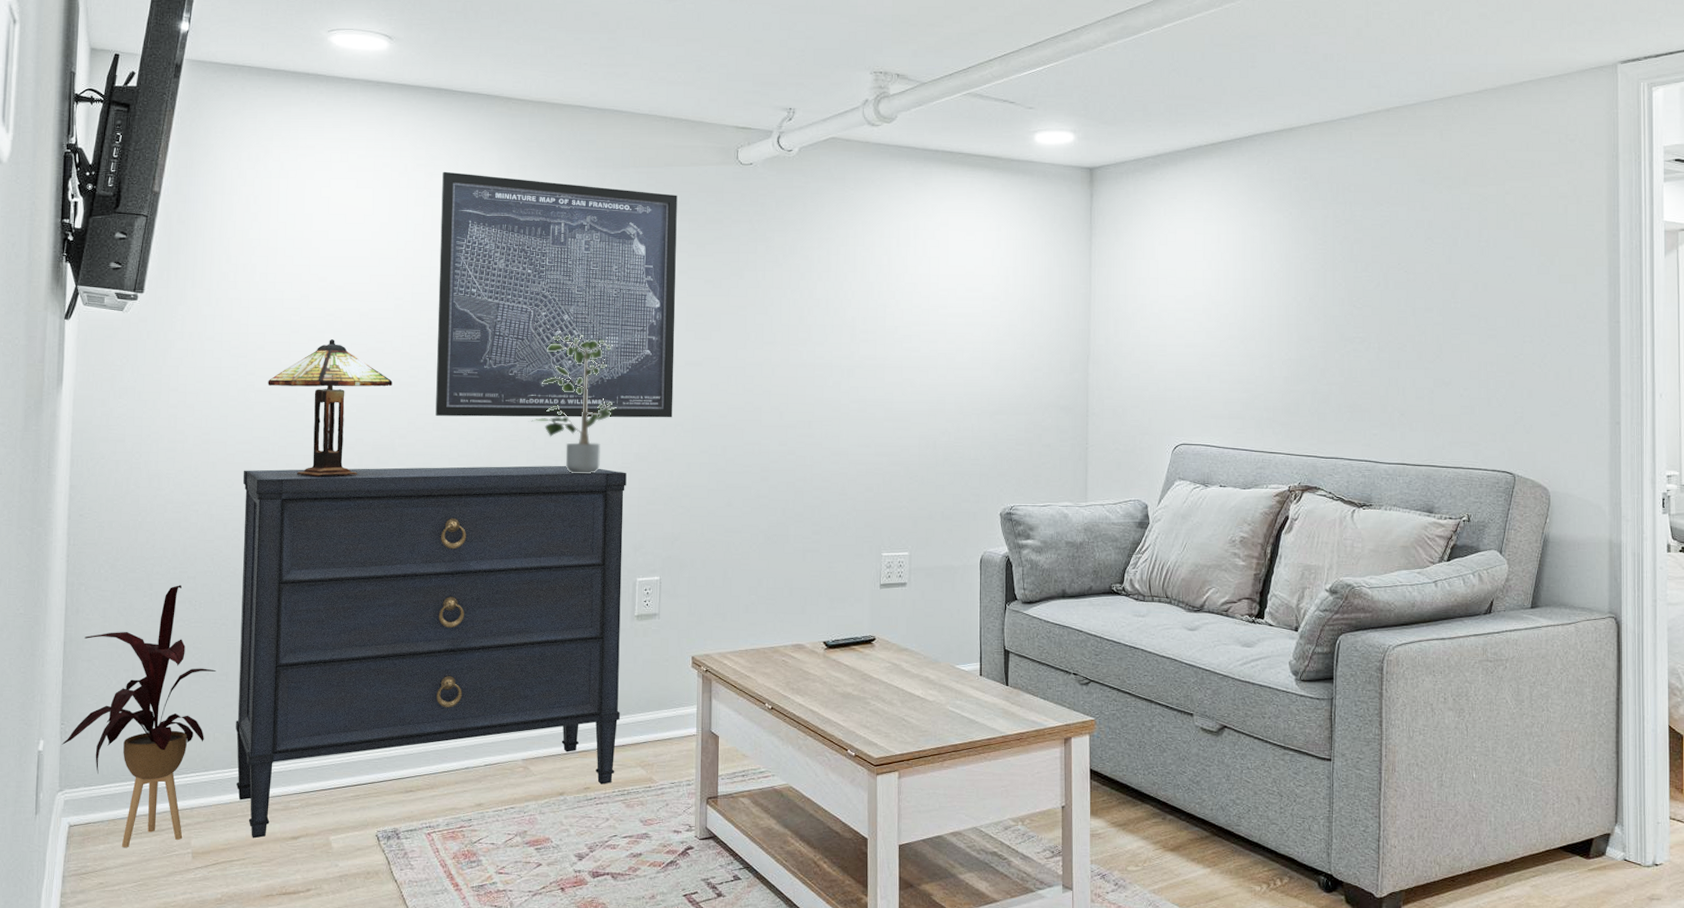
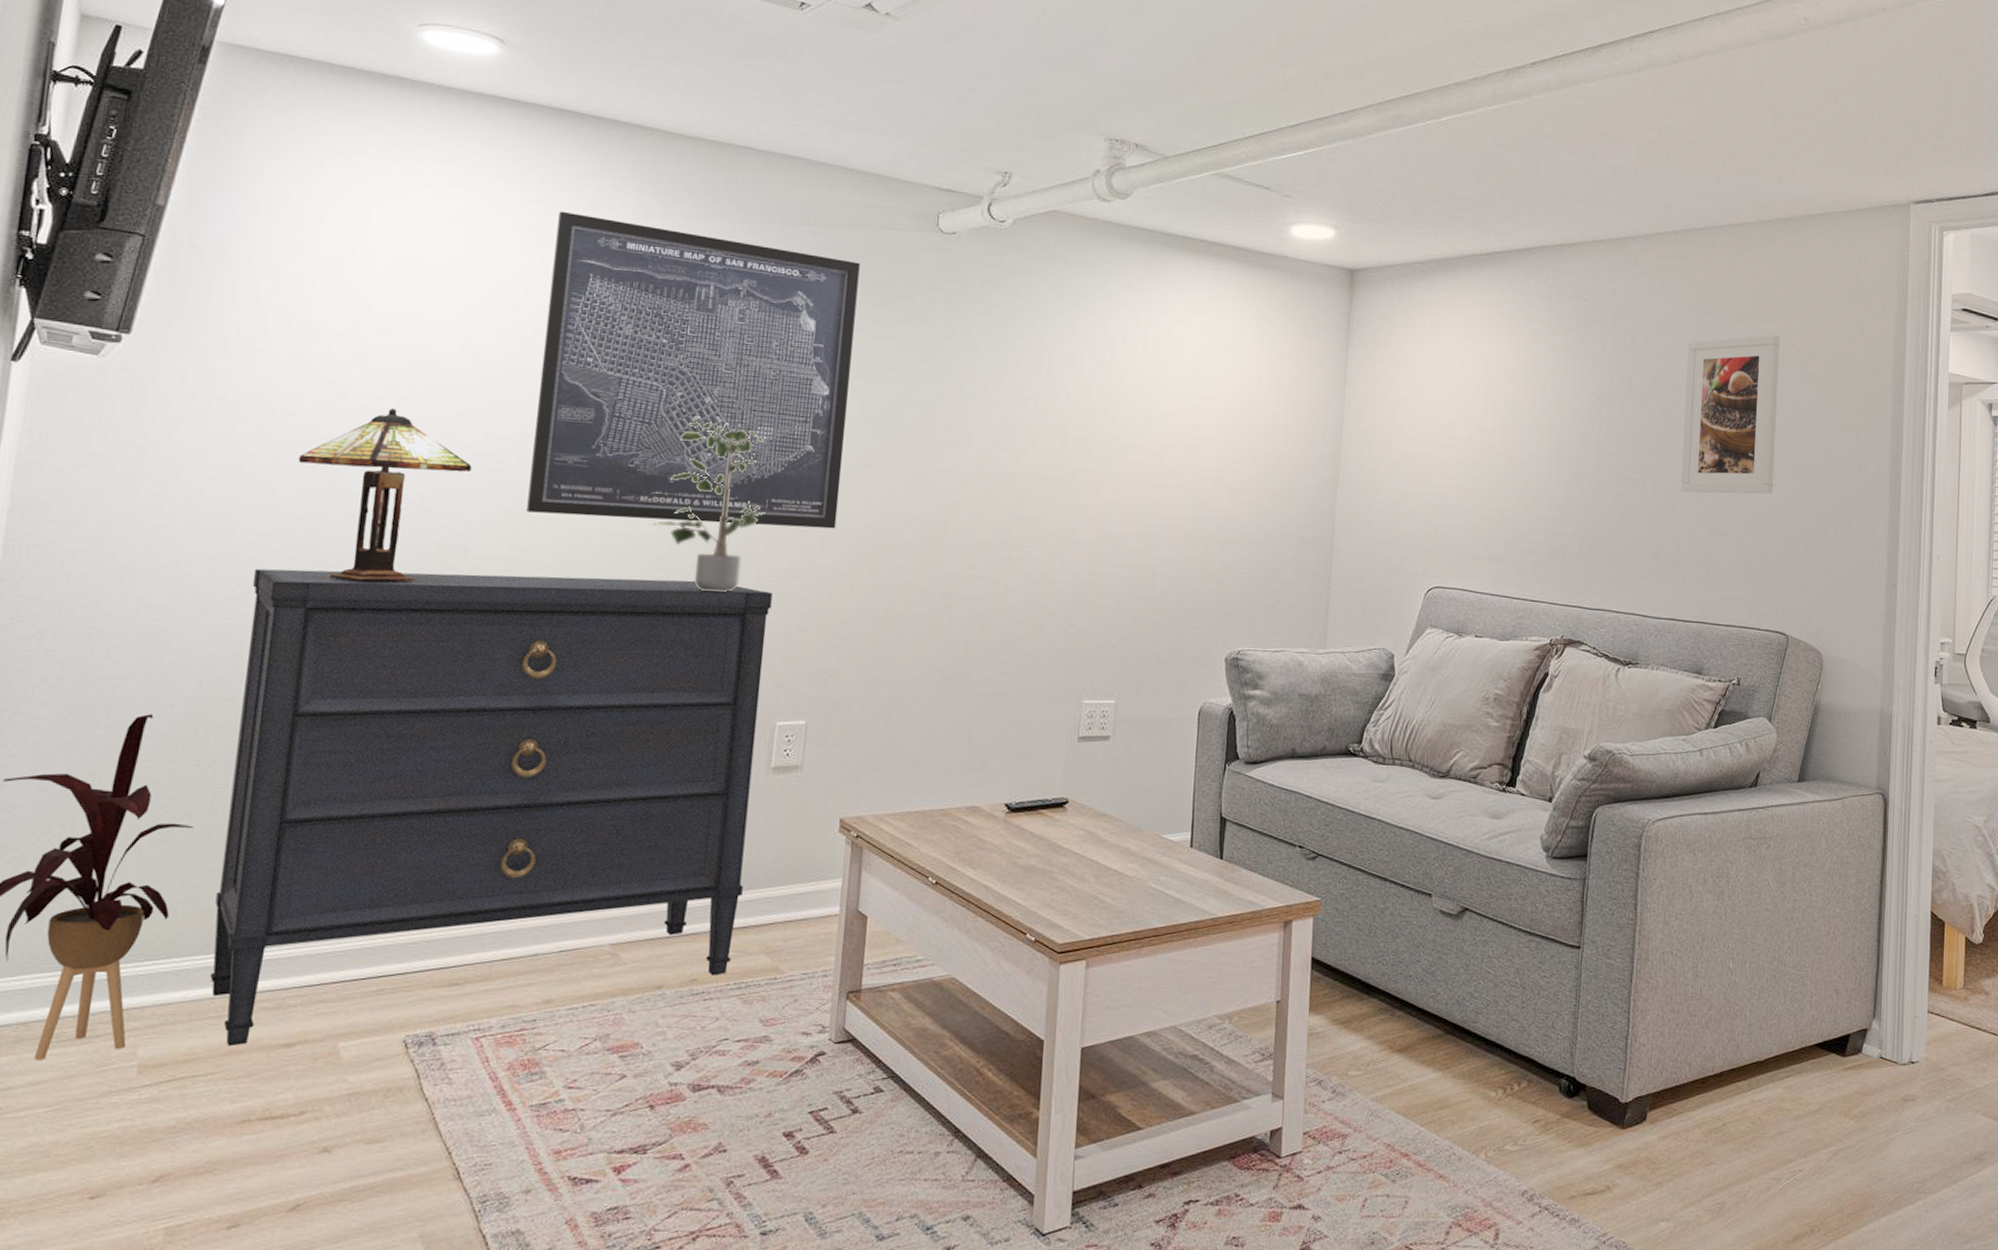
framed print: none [1404,198,1494,348] -> present [1681,335,1780,494]

